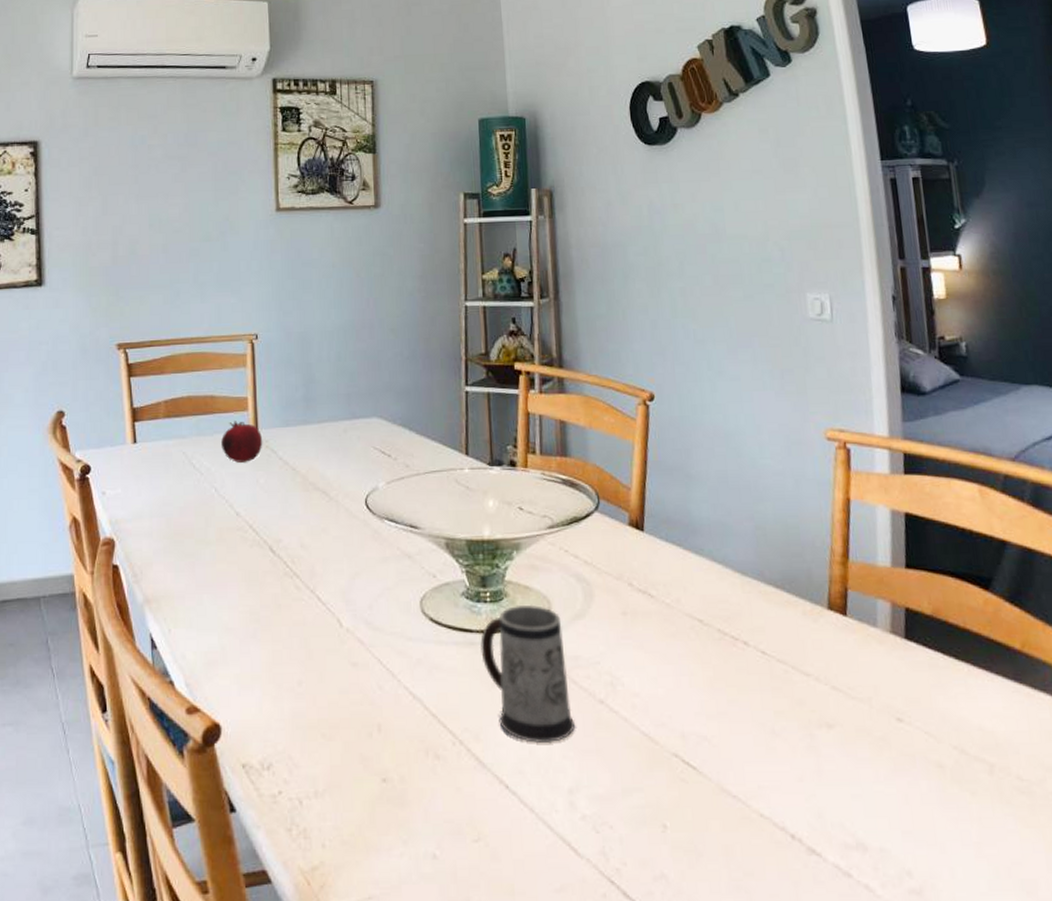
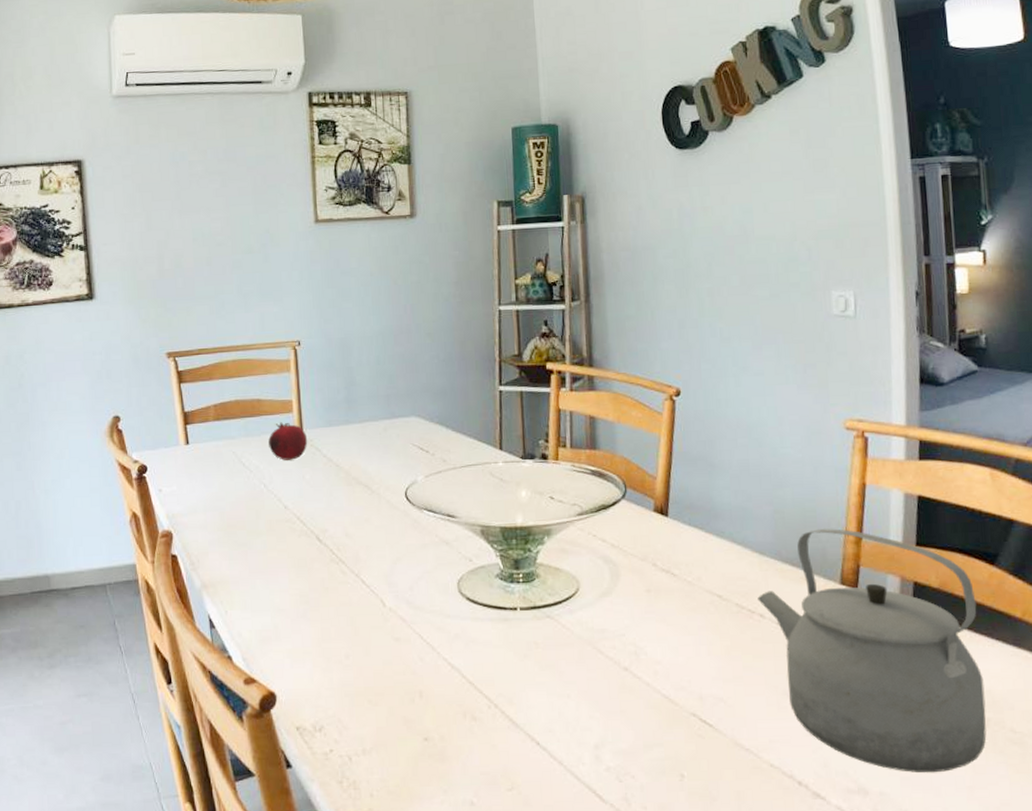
mug: present [480,604,575,744] -> none [514,584,601,706]
tea kettle: none [741,547,992,827] -> present [757,529,987,773]

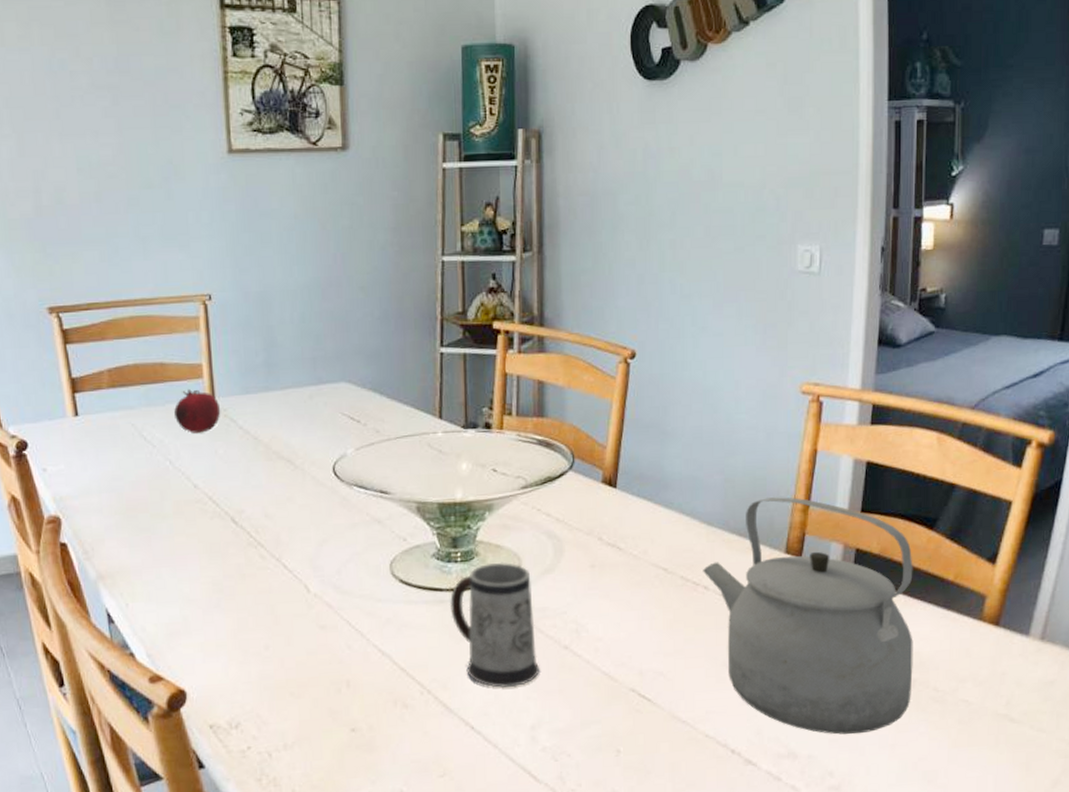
mug: none [514,584,601,706] -> present [450,562,539,688]

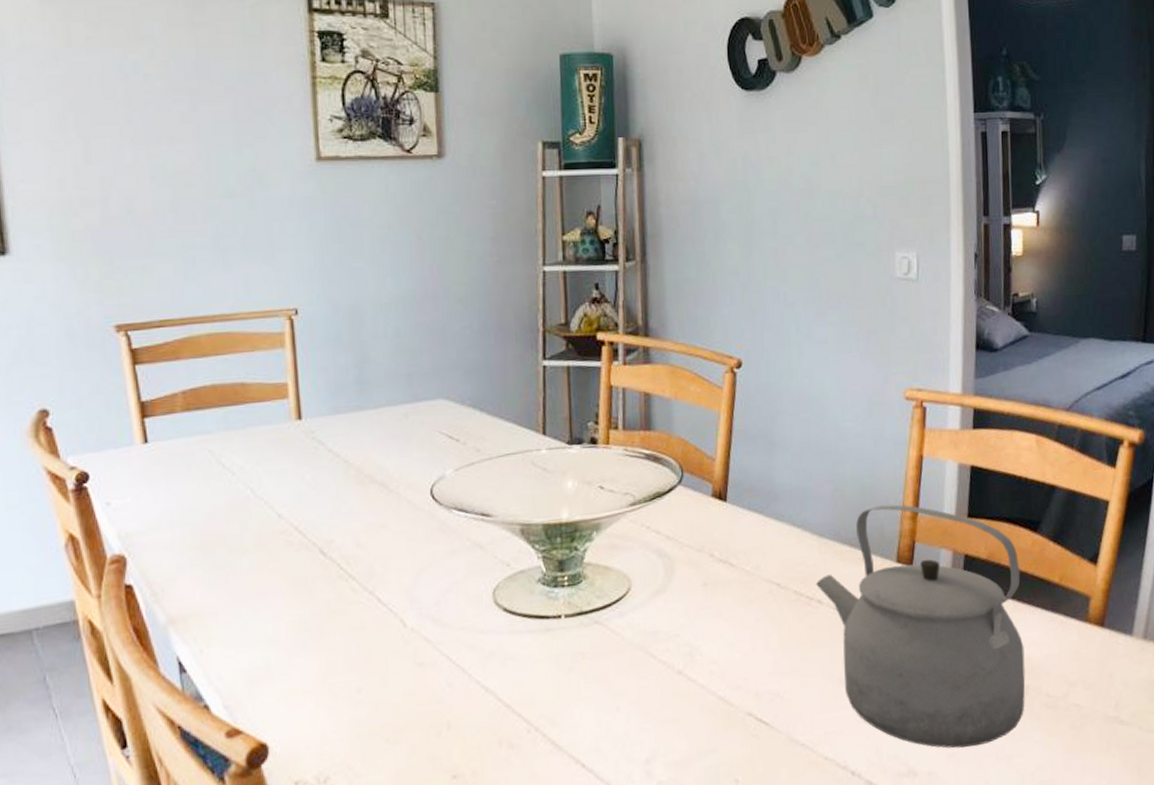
fruit: present [174,389,221,433] -> none [256,411,308,458]
mug: present [450,562,539,688] -> none [557,584,653,720]

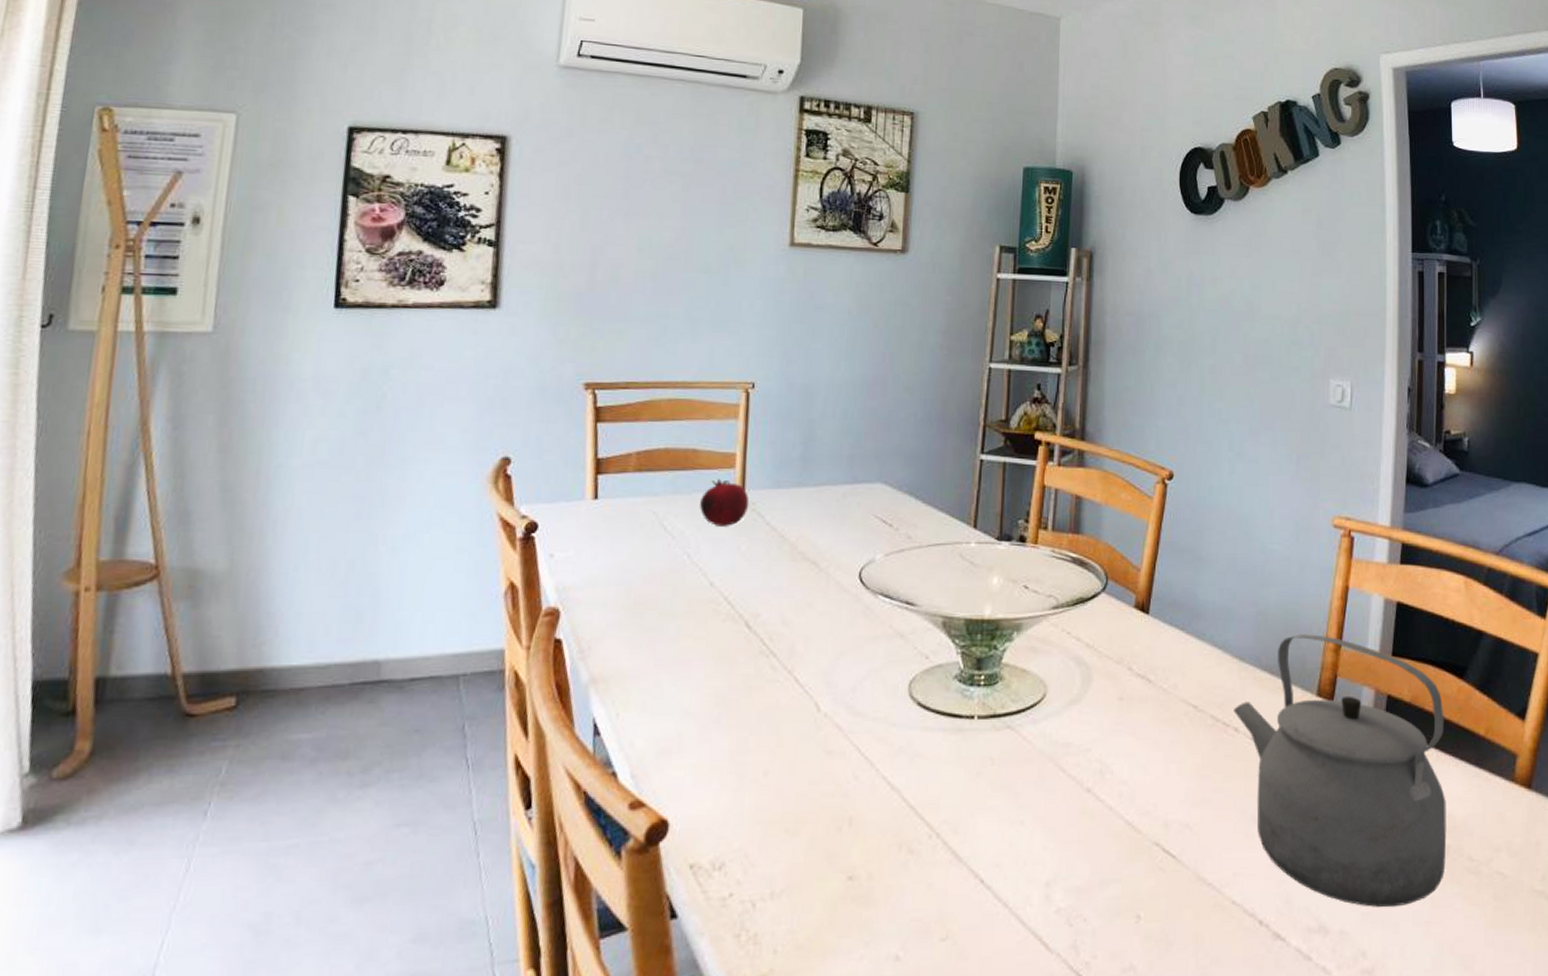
fruit: none [256,411,308,458] -> present [700,479,750,526]

